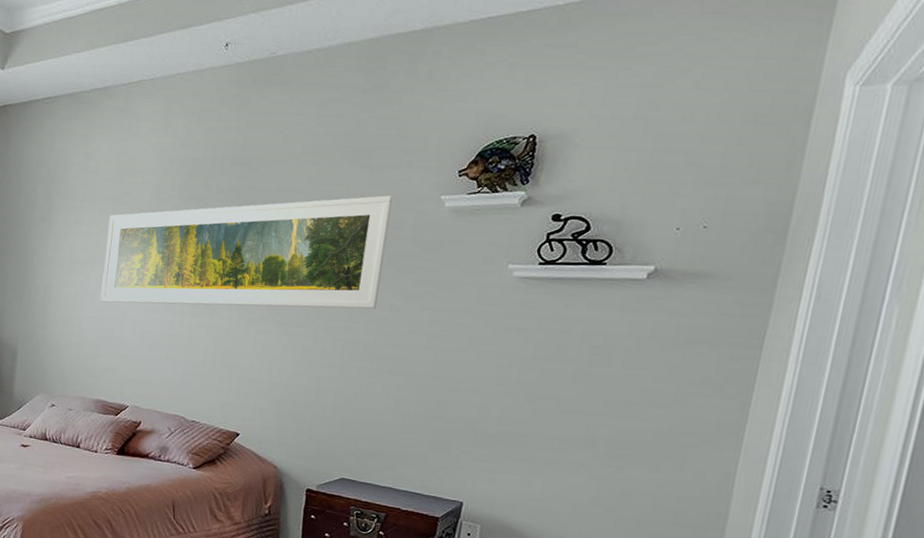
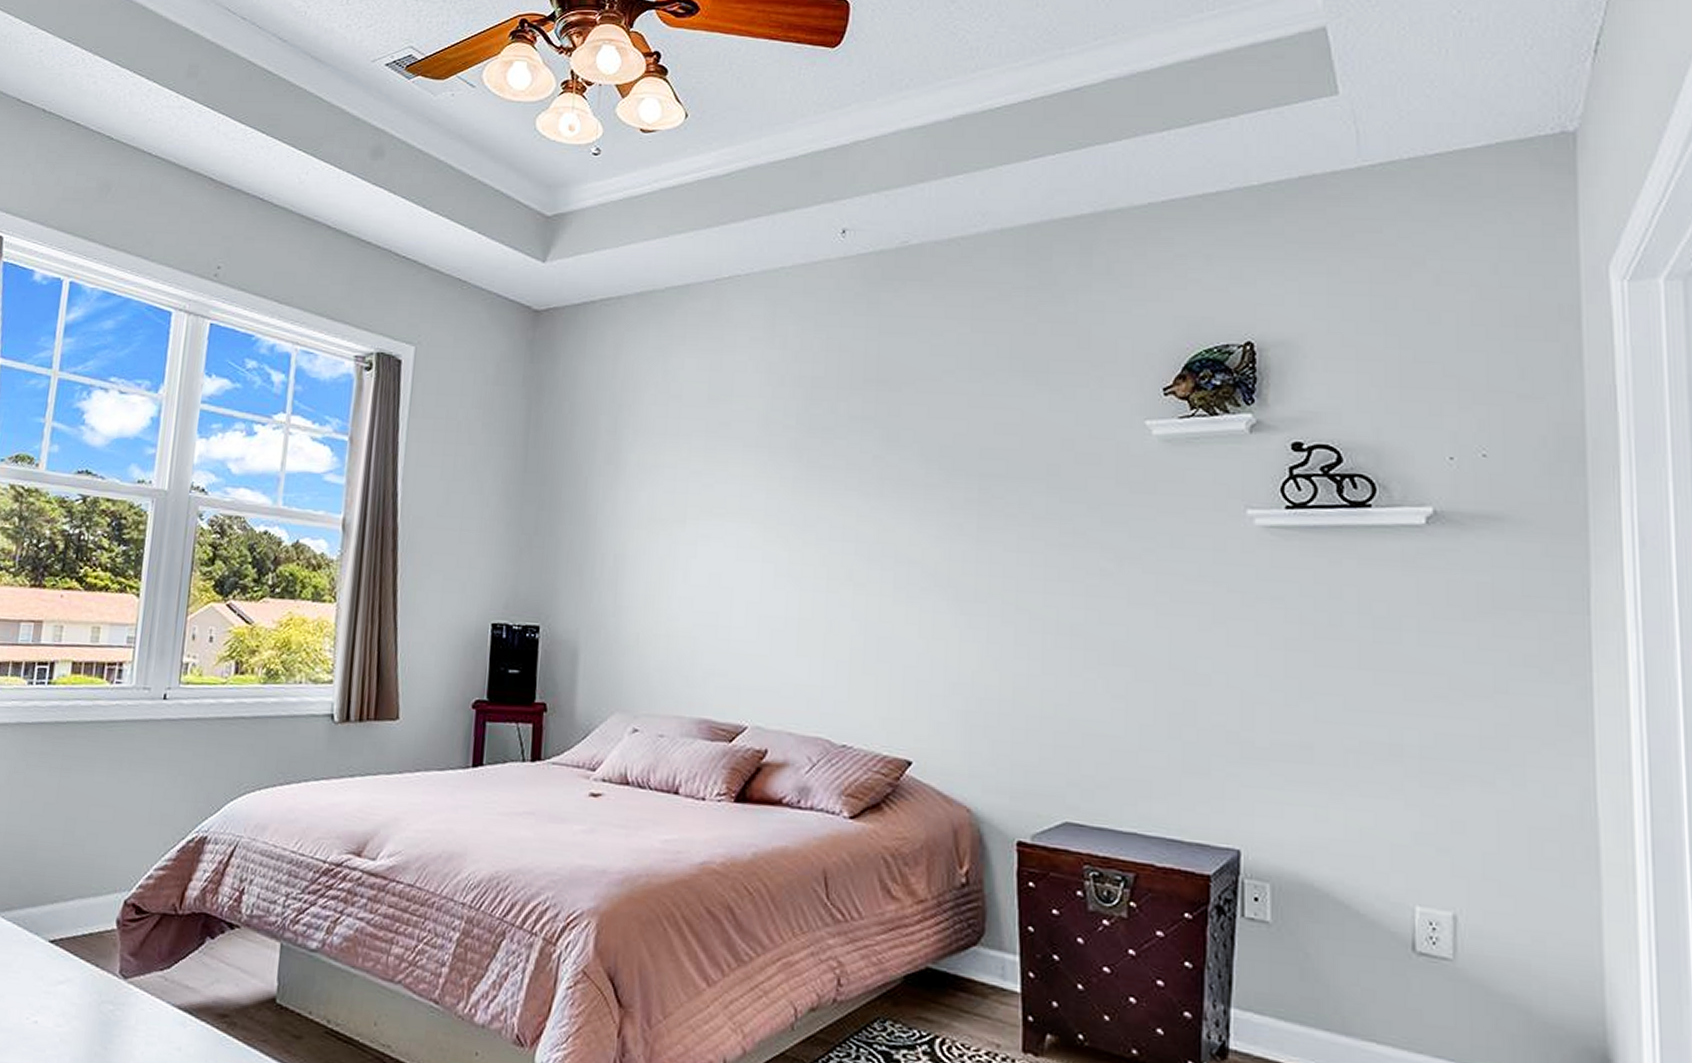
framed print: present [100,195,393,309] -> none [696,421,1084,576]

